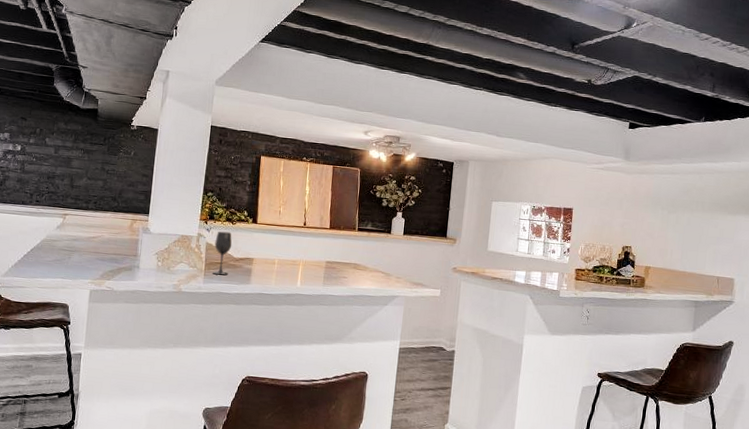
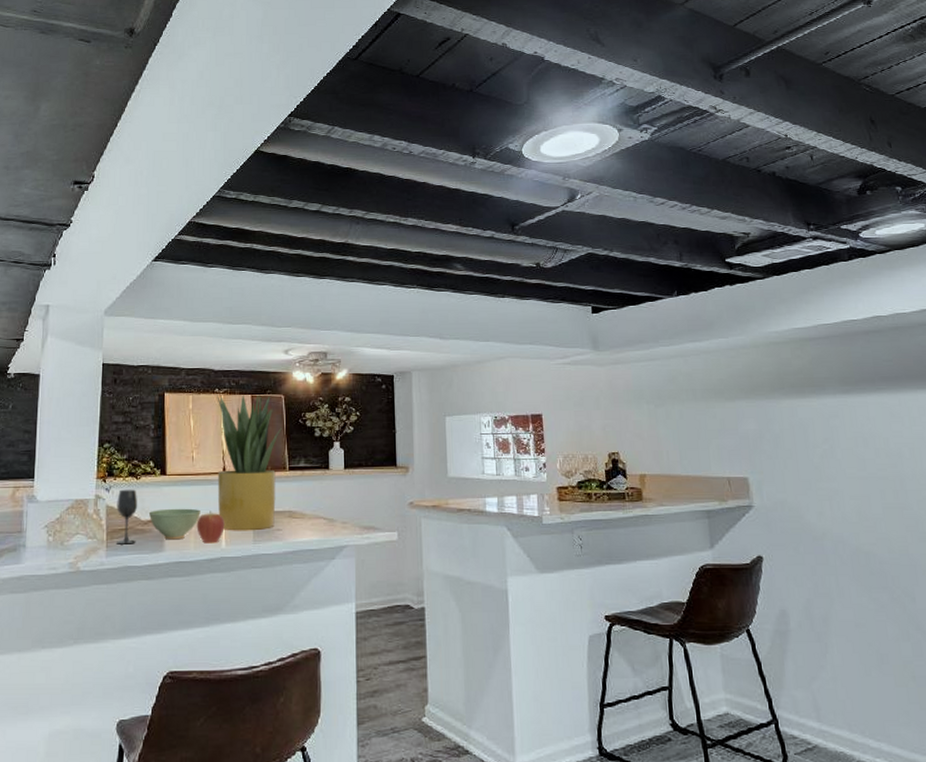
bowl: none [240,250,283,276] -> present [148,508,200,540]
fruit: none [278,256,302,282] -> present [196,510,225,544]
planter: none [297,162,356,276] -> present [216,394,282,531]

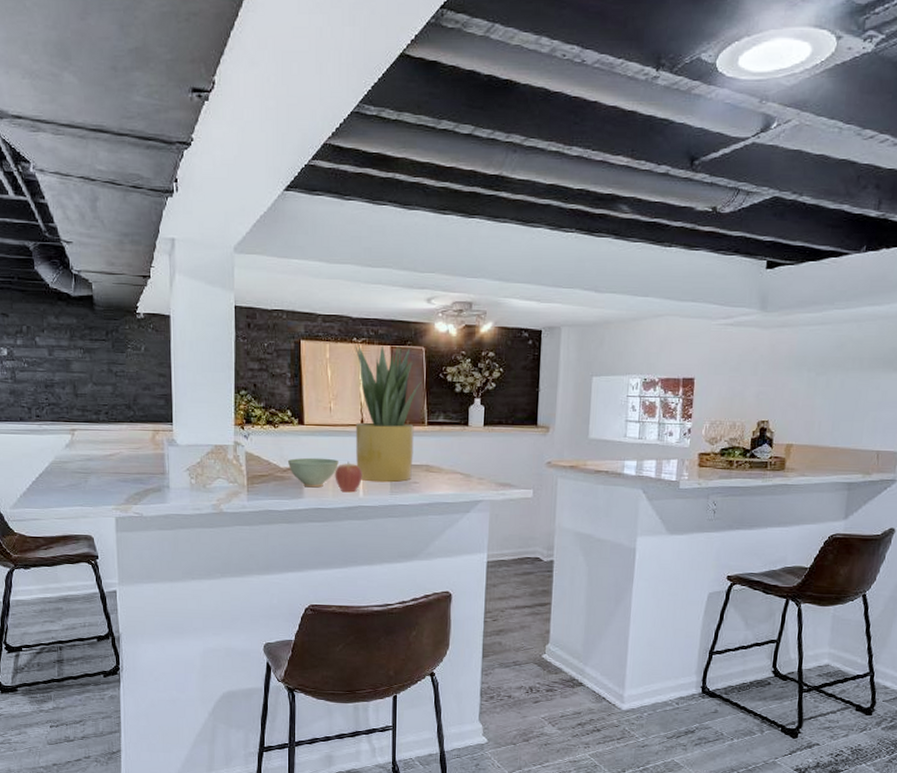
wine glass: present [116,489,138,544] -> none [256,437,277,490]

